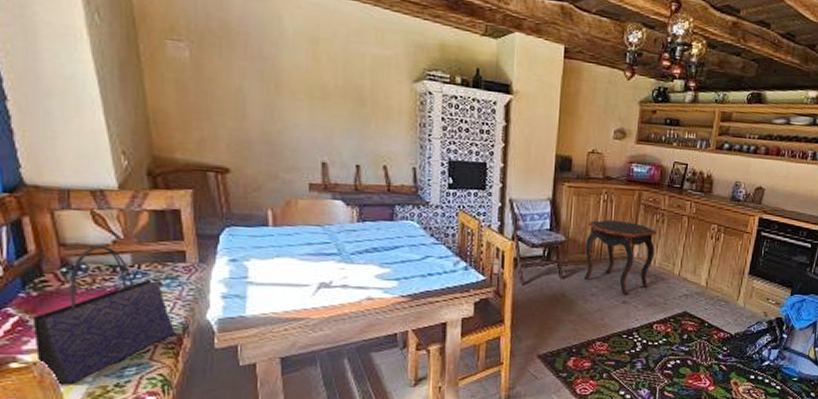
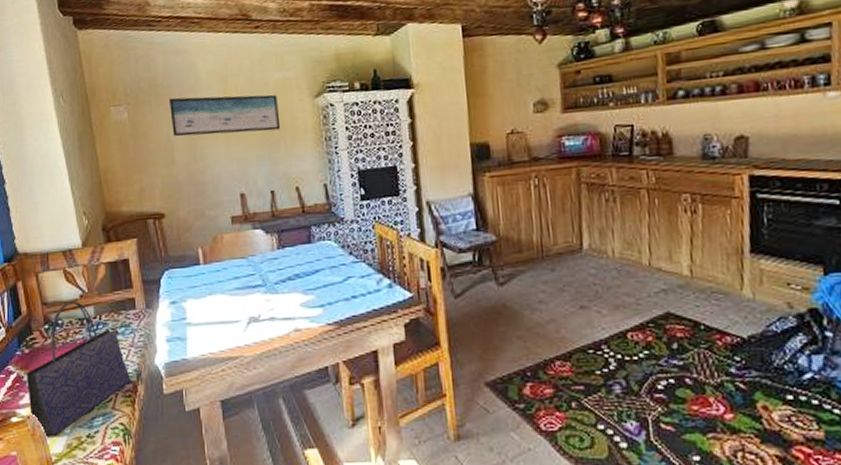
wall art: none [245,47,374,106] -> present [169,94,281,137]
side table: present [583,219,656,295] -> none [520,206,612,298]

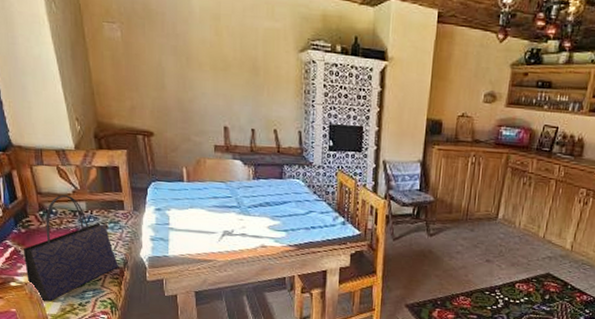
wall art: present [169,94,281,137] -> none [163,25,266,76]

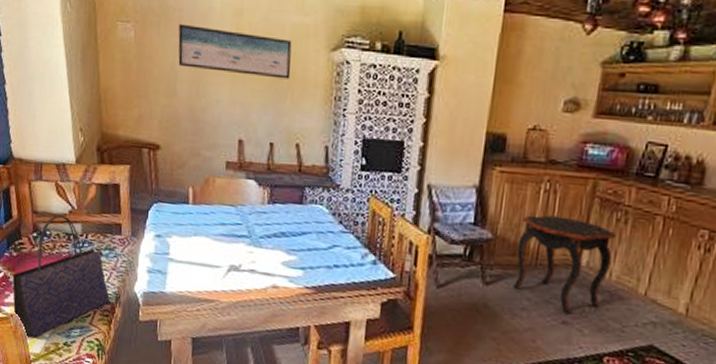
wall art: none [163,25,266,76] -> present [178,23,292,79]
side table: none [450,181,523,254] -> present [512,215,616,314]

